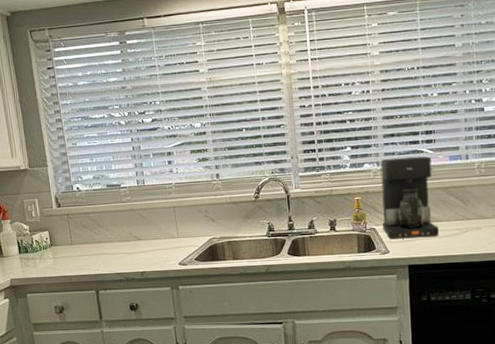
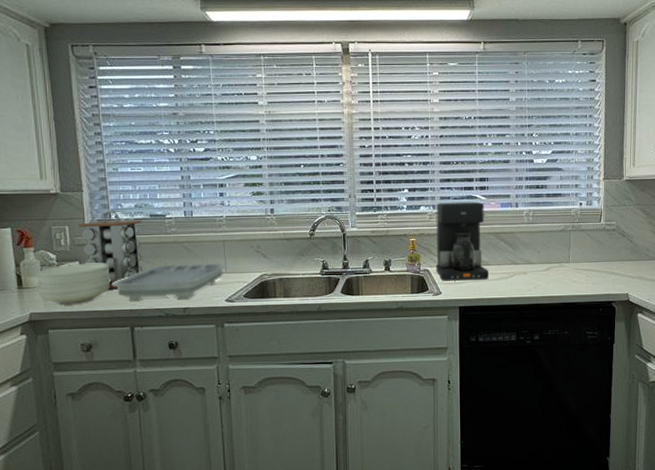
bowl: none [12,231,76,271] -> present [35,262,111,304]
spice rack: none [46,182,103,256] -> present [78,210,142,290]
dish rack: none [77,227,178,266] -> present [112,262,227,301]

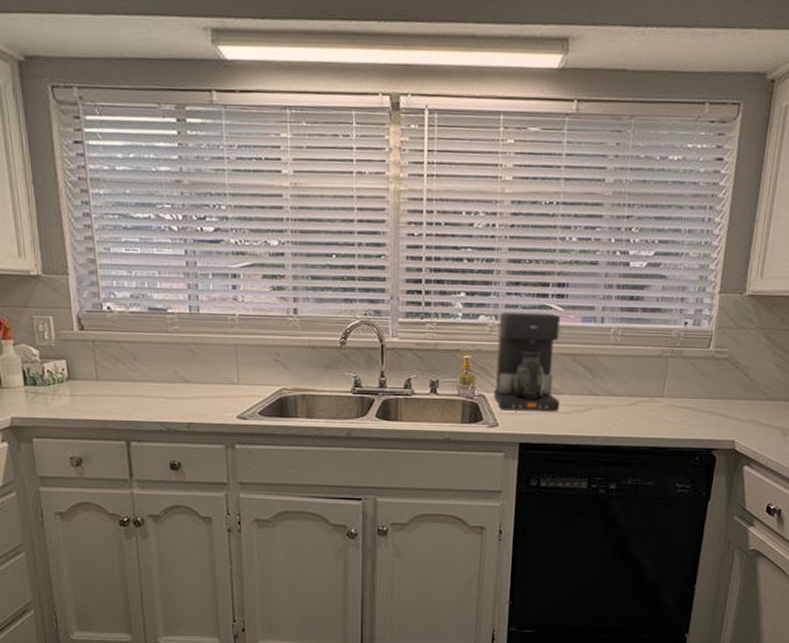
bowl: present [35,262,111,304] -> none [16,362,103,410]
spice rack: present [78,210,142,290] -> none [64,299,140,396]
dish rack: present [112,262,227,301] -> none [104,369,239,413]

